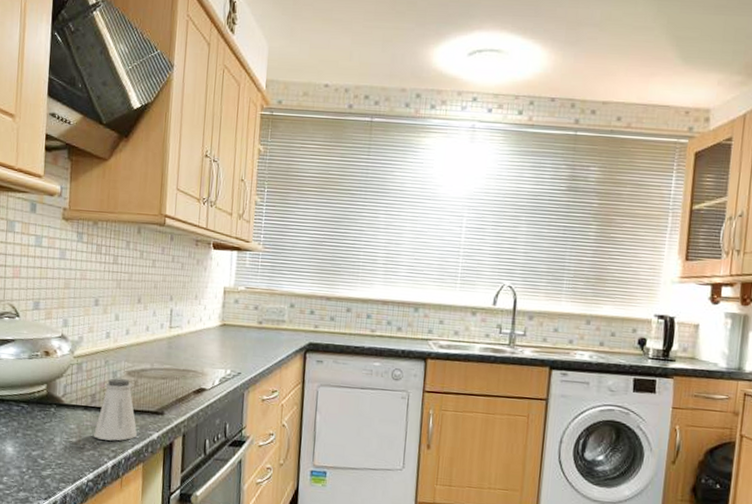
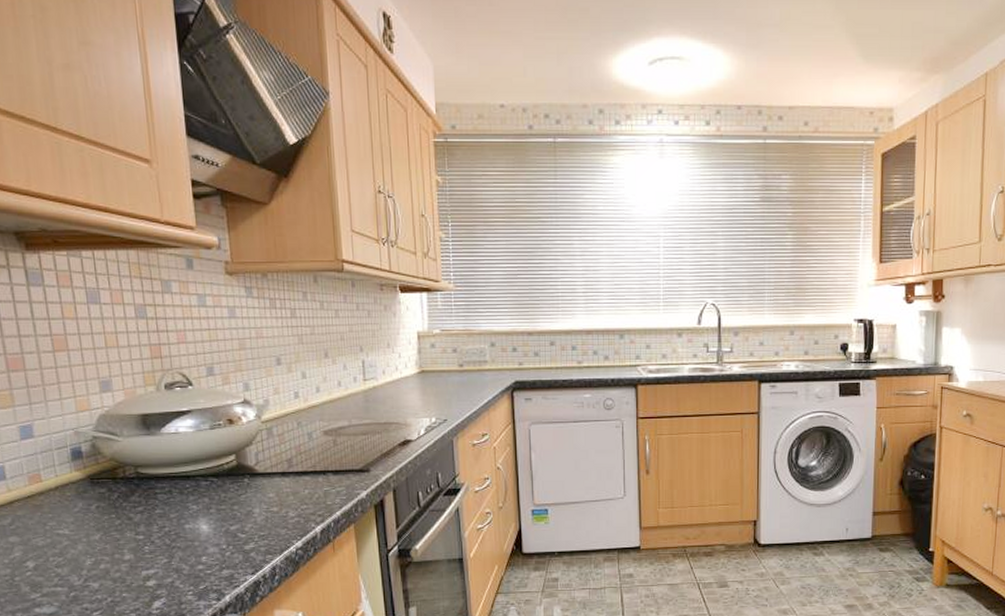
saltshaker: present [94,378,138,441] -> none [296,440,344,505]

